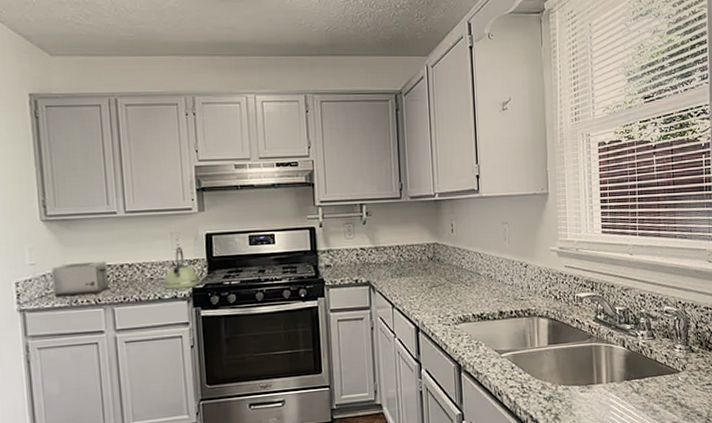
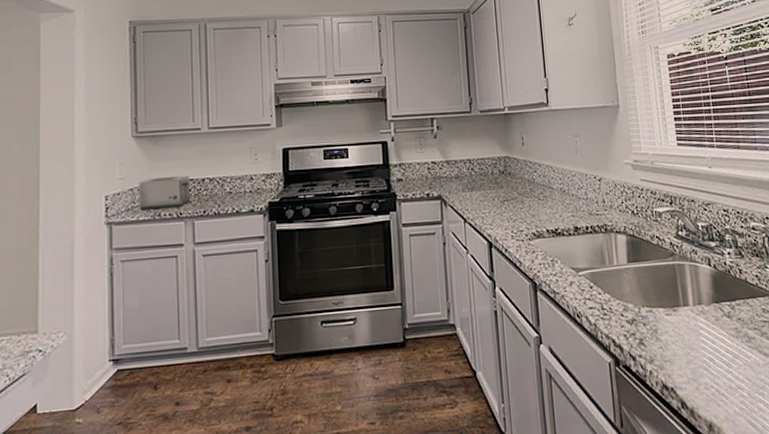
kettle: present [163,247,201,290] -> none [241,161,277,203]

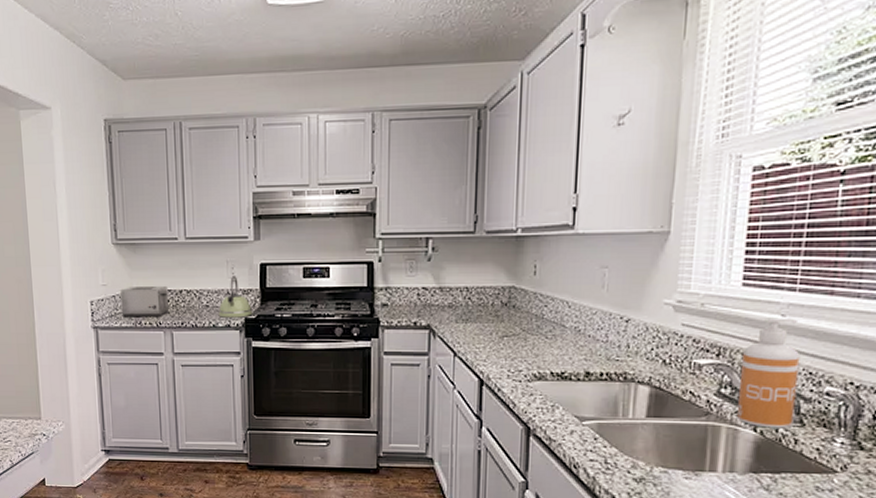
kettle: none [241,161,277,203] -> present [218,276,253,318]
soap dispenser: none [688,168,735,262] -> present [736,317,801,428]

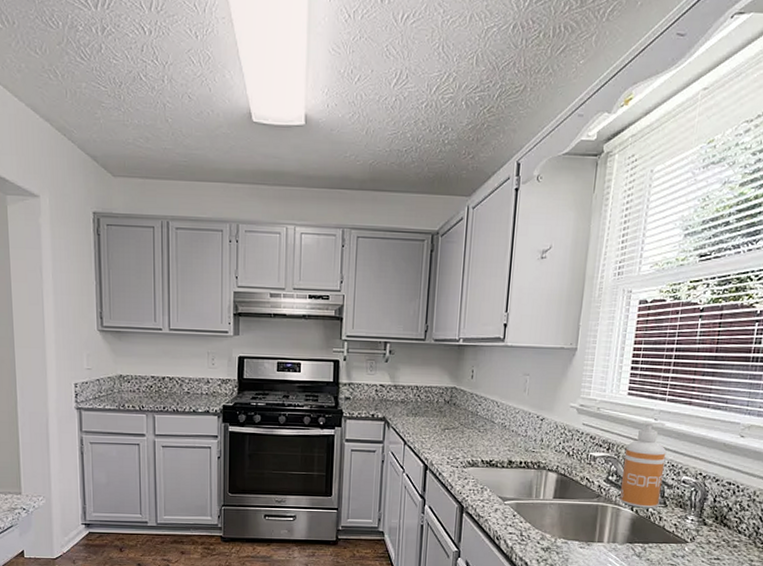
toaster: present [120,285,170,318] -> none [105,371,152,402]
kettle: present [218,276,253,318] -> none [198,366,231,405]

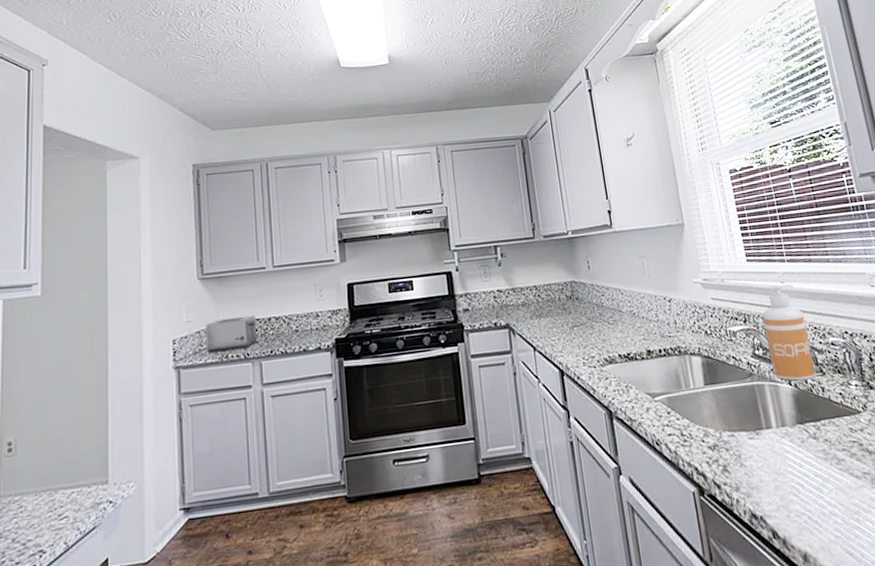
toaster: none [105,371,152,402] -> present [206,315,258,353]

